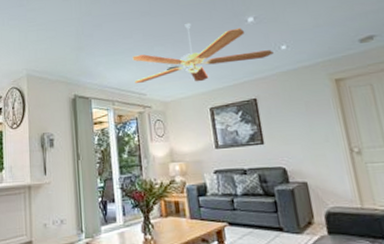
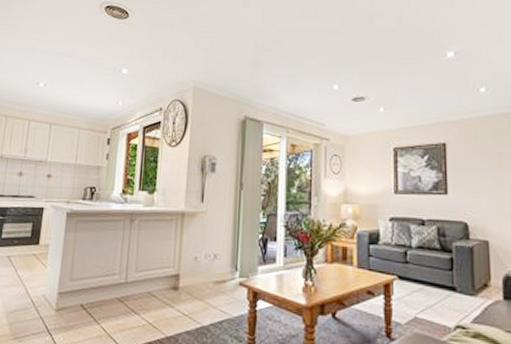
ceiling fan: present [132,22,274,83] -> none [314,49,471,118]

